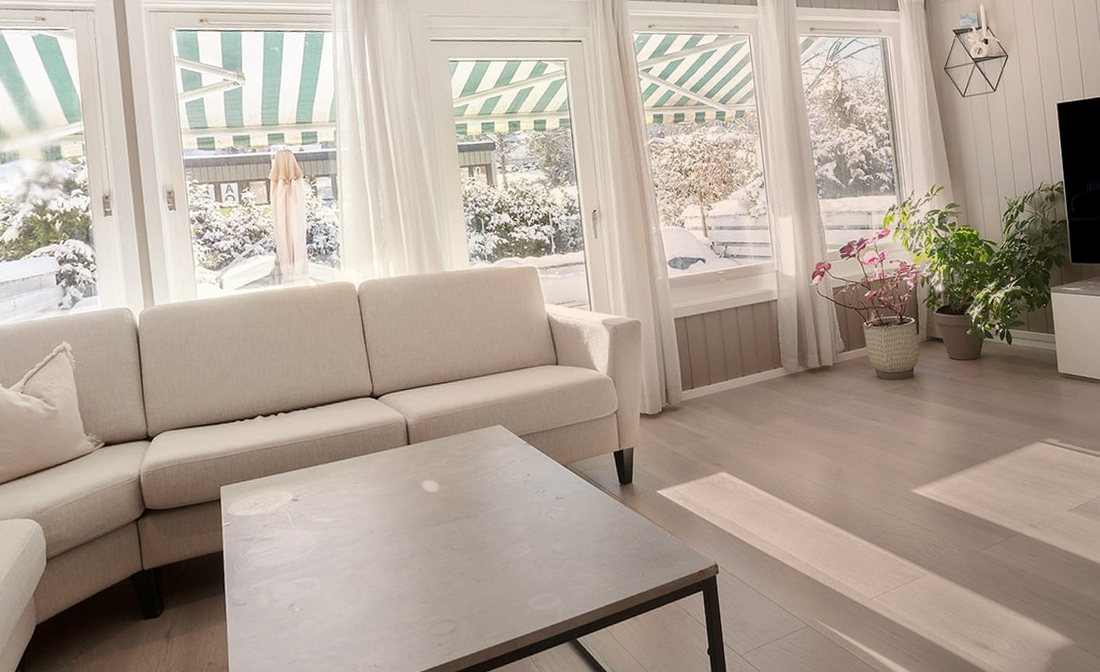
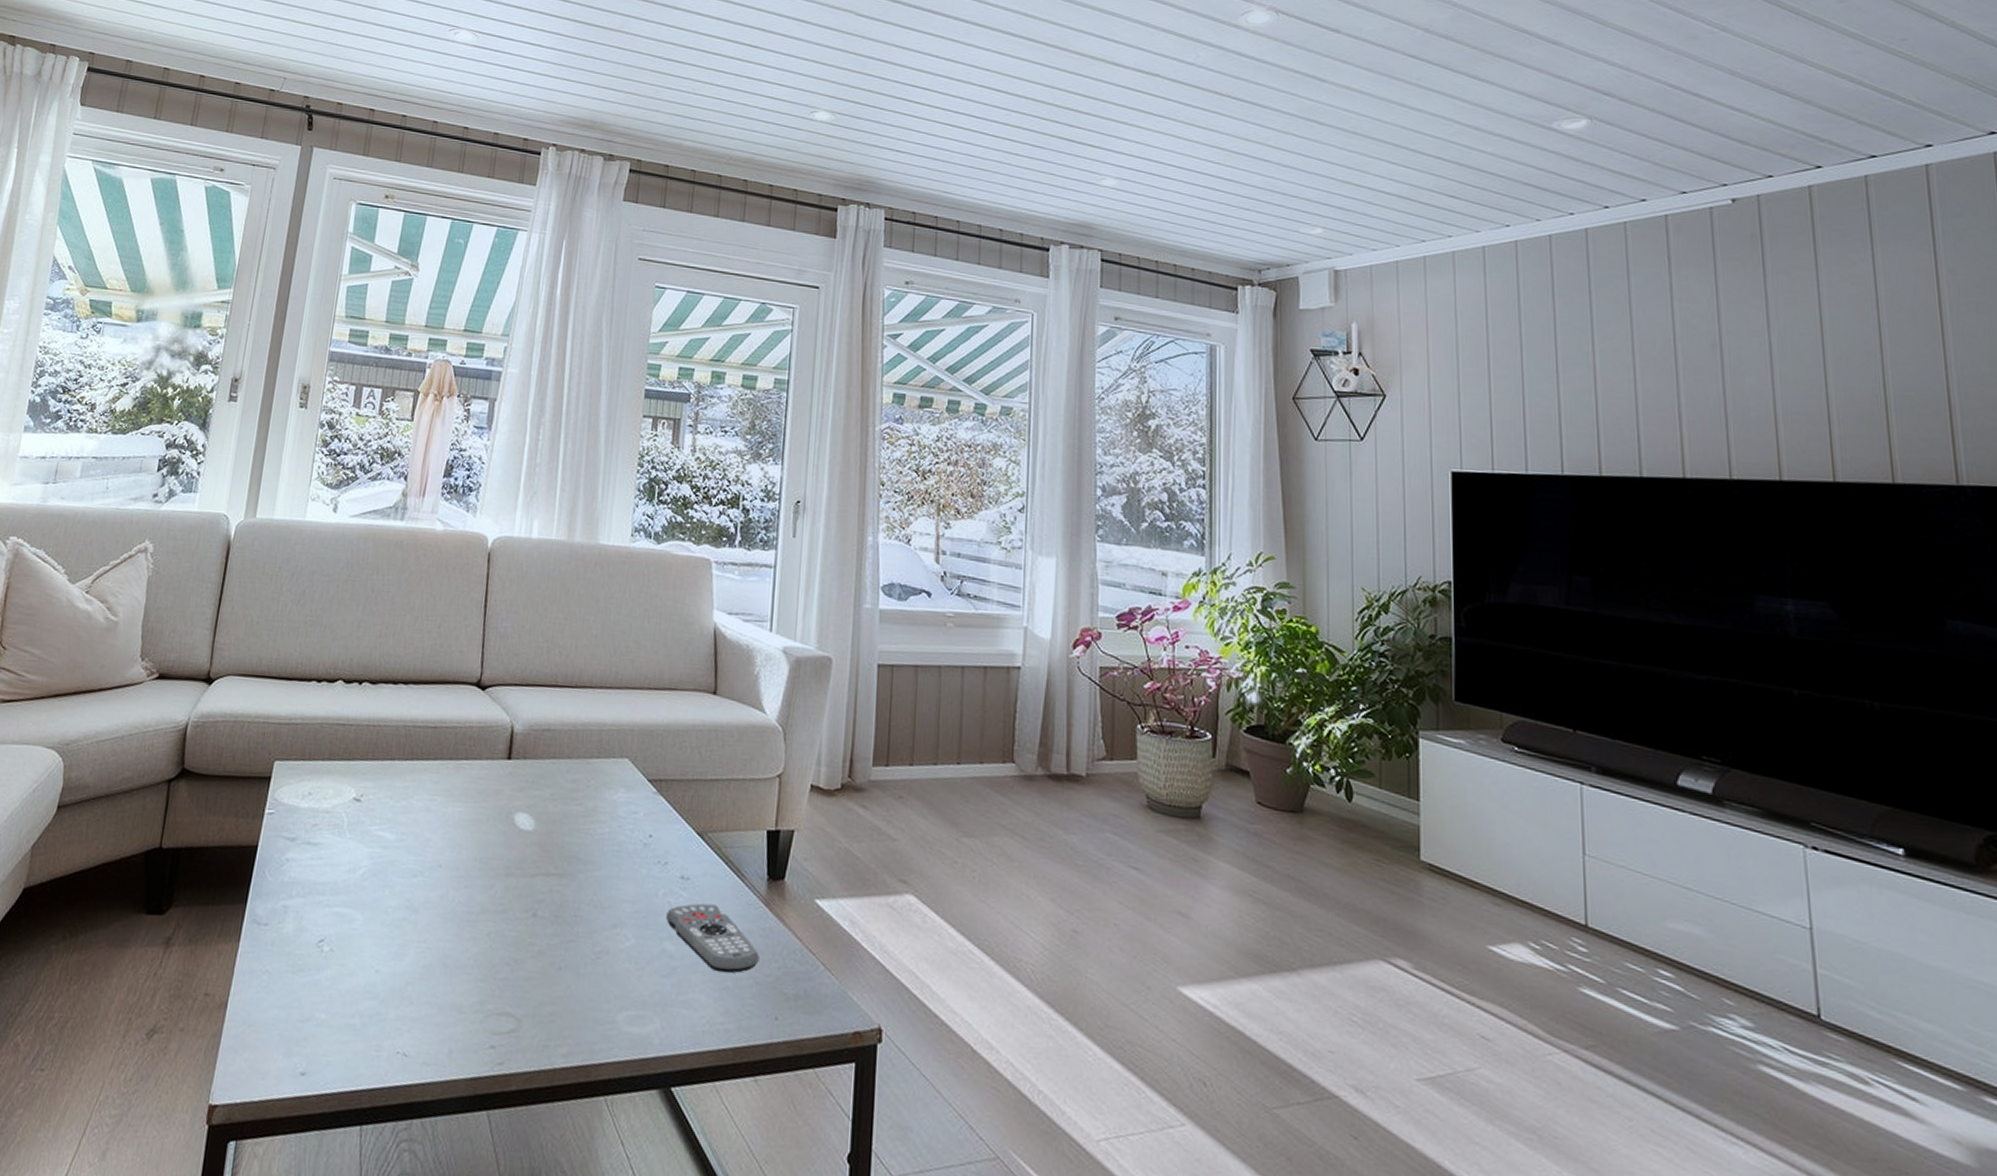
remote control: none [550,511,624,556] -> present [665,903,759,974]

